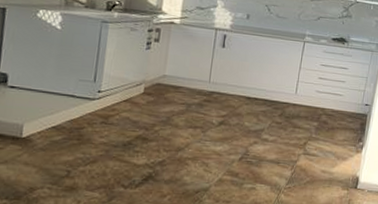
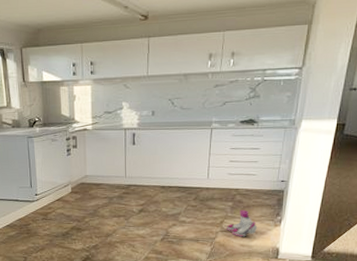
boots: none [309,131,340,162] -> present [227,210,258,237]

